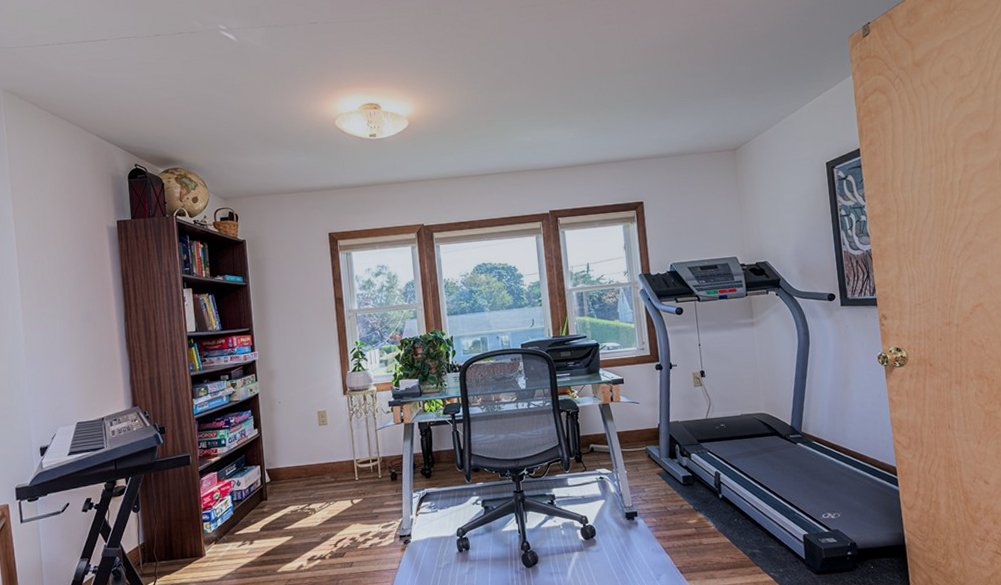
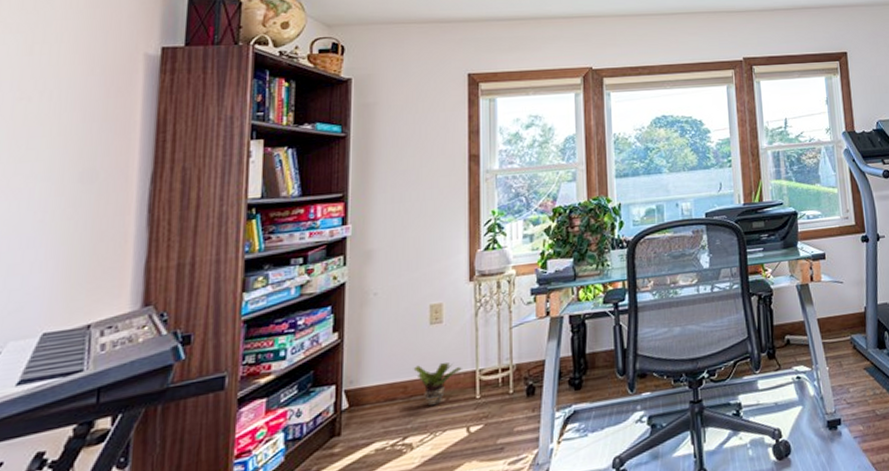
potted plant: none [310,453,344,484] -> present [413,362,462,407]

